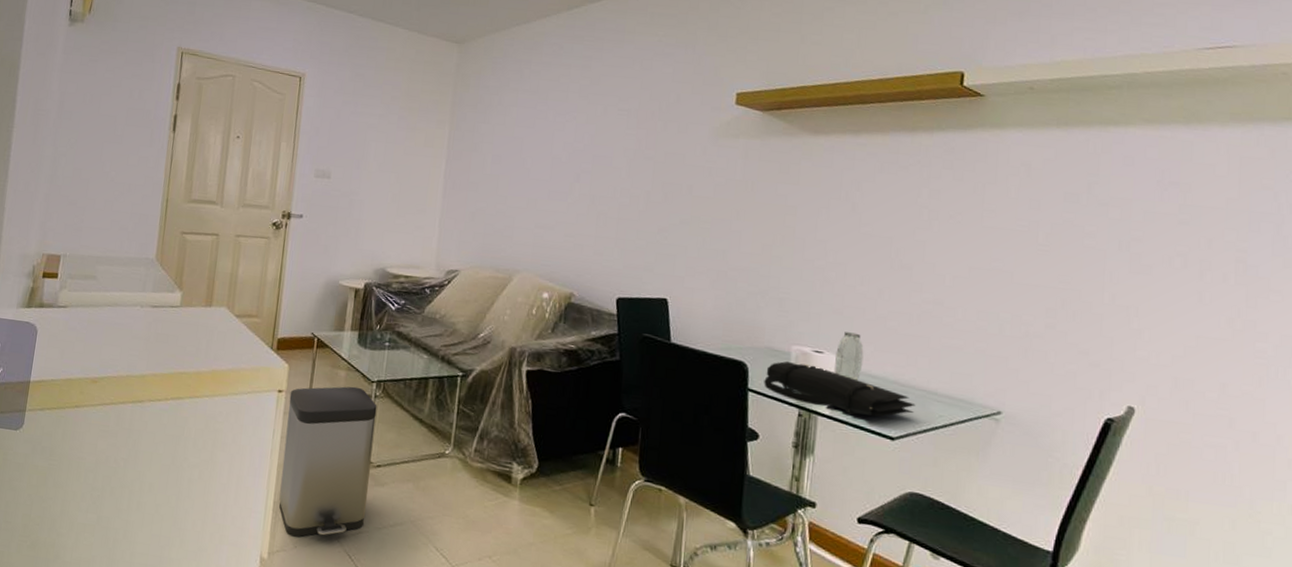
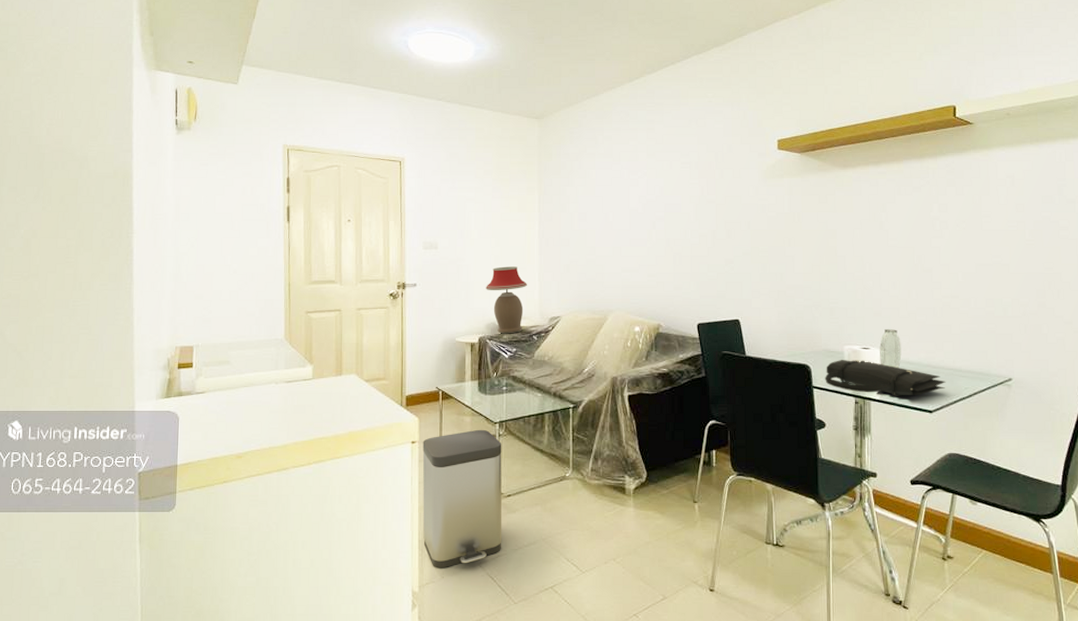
table lamp: none [378,206,425,284] -> present [486,266,527,334]

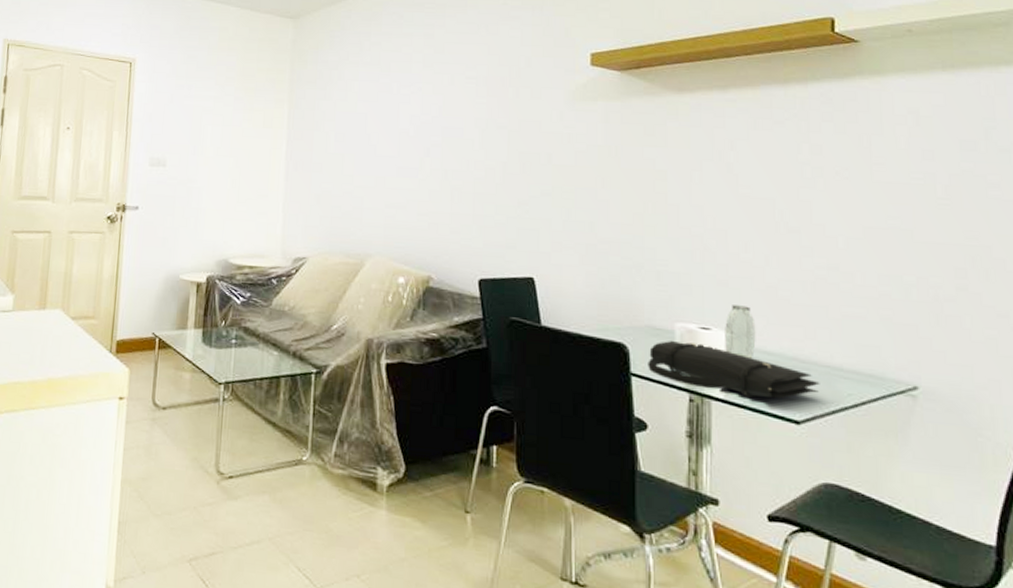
pedal bin: present [422,429,502,569] -> none [123,389,226,562]
table lamp: present [486,266,527,334] -> none [219,192,268,275]

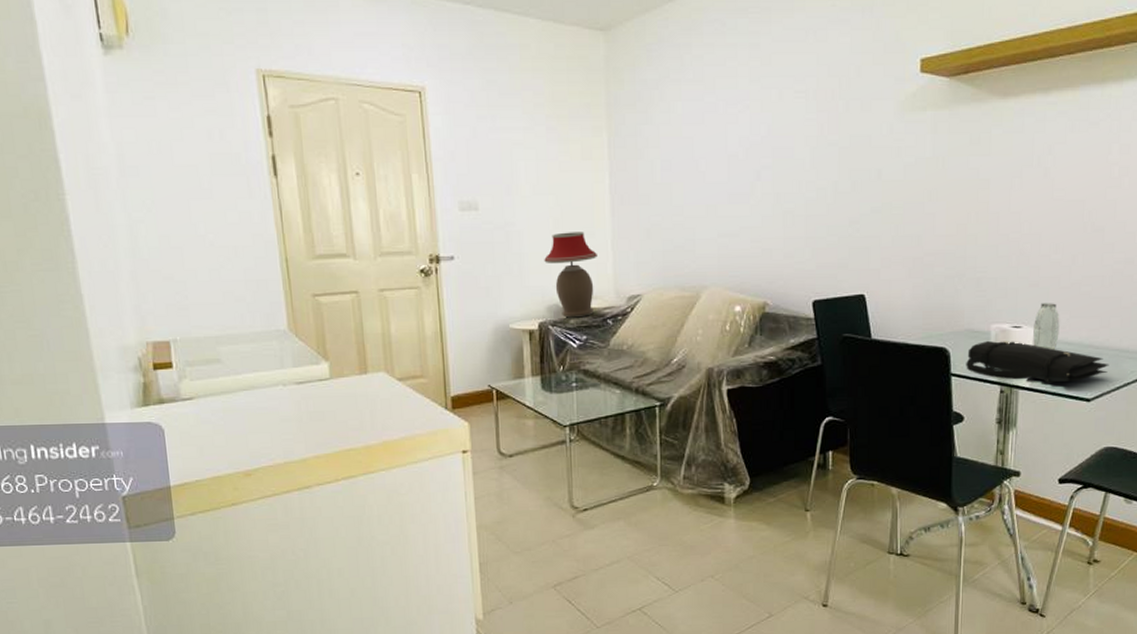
table lamp: none [219,192,268,275] -> present [544,232,597,318]

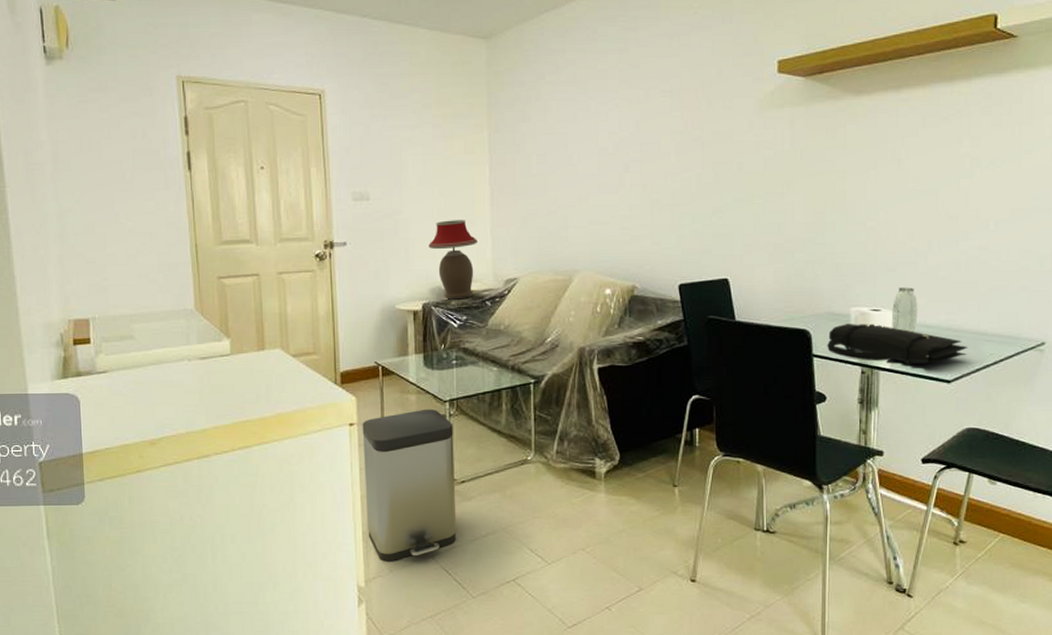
pedal bin: none [476,434,580,593] -> present [362,409,457,562]

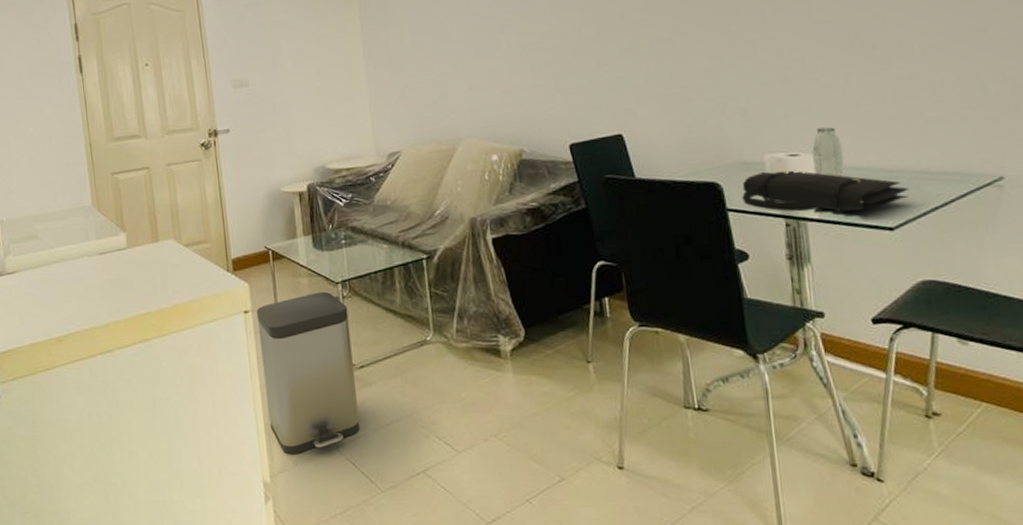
table lamp: present [428,220,477,300] -> none [309,97,357,179]

